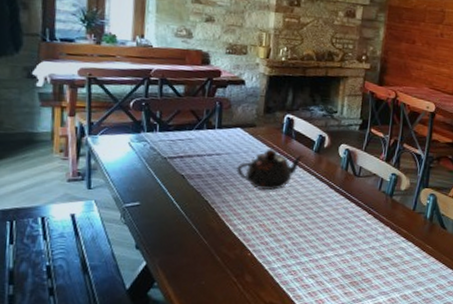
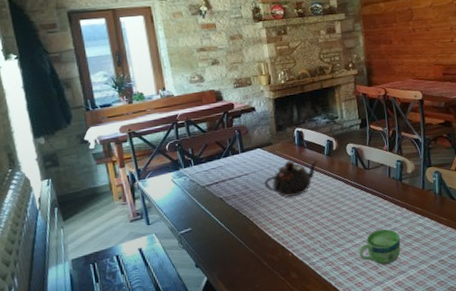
cup: none [327,245,377,285] -> present [358,228,401,265]

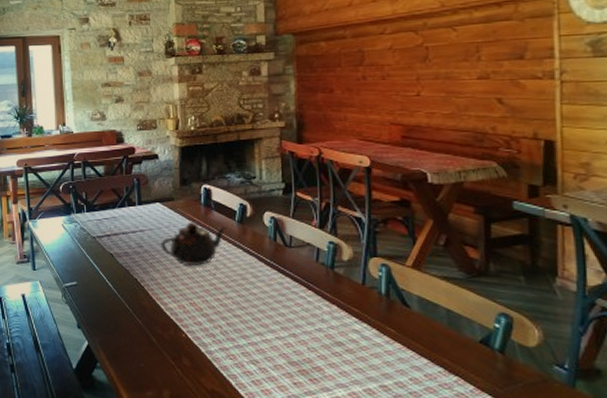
cup: present [358,228,401,265] -> none [269,326,326,374]

